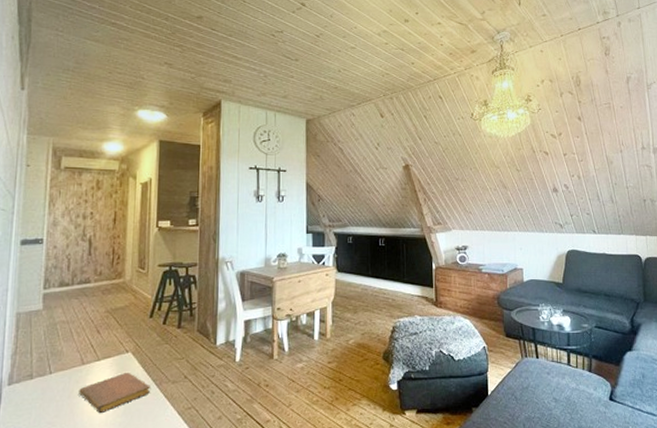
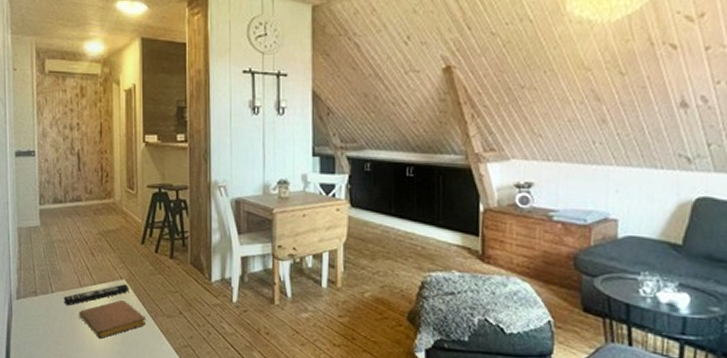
remote control: none [63,357,135,385] -> present [63,284,129,306]

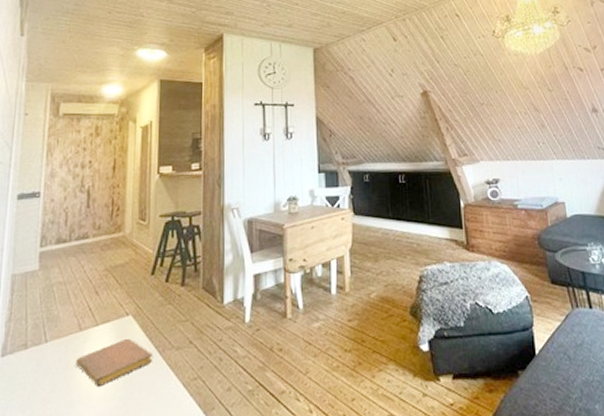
remote control: present [63,284,129,306] -> none [59,320,136,355]

